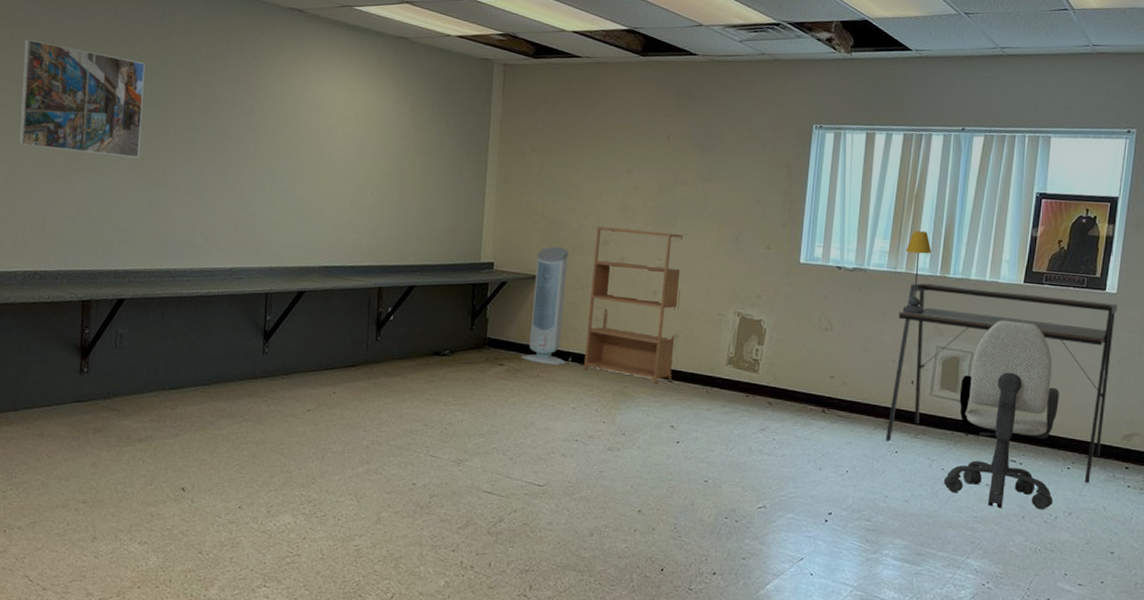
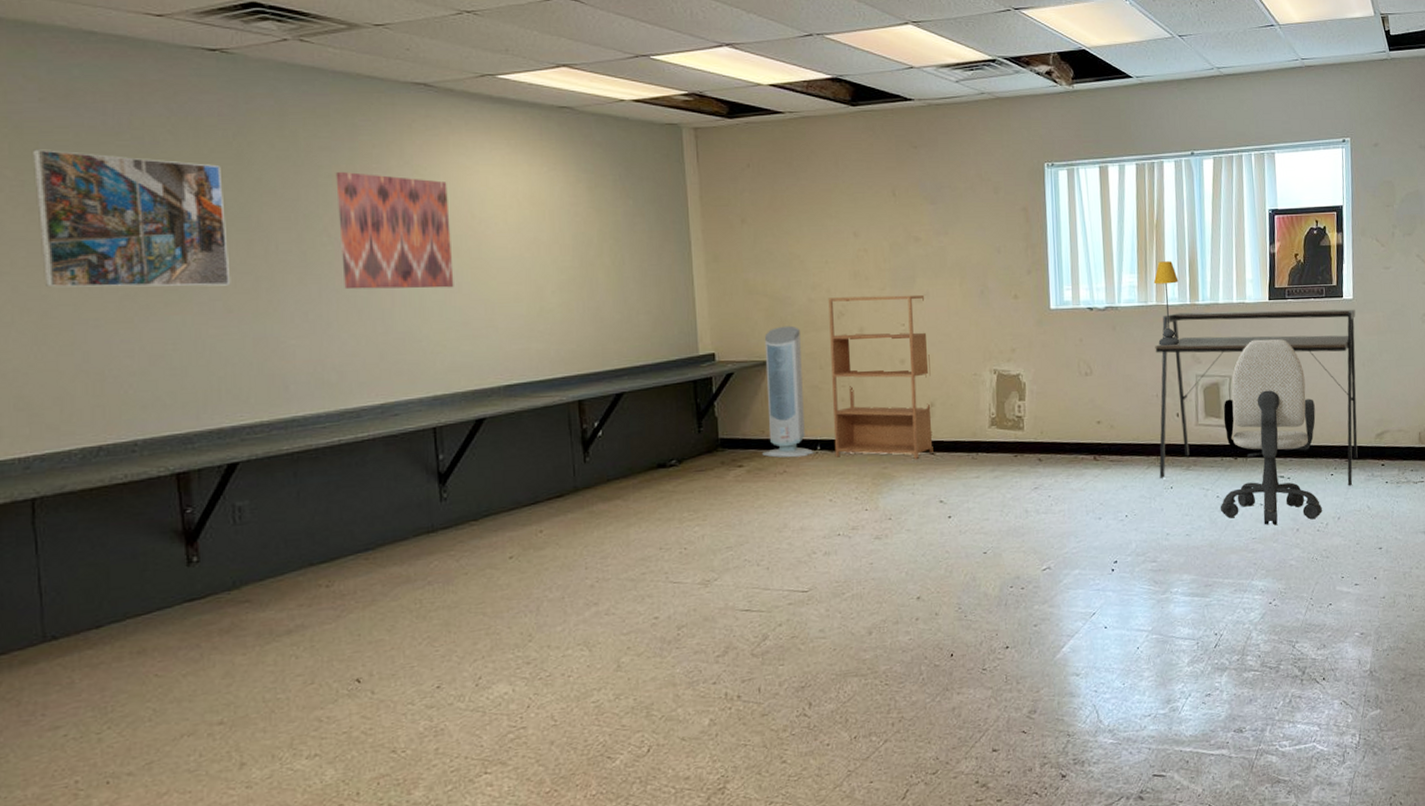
wall art: none [218,76,304,180] -> present [335,172,454,290]

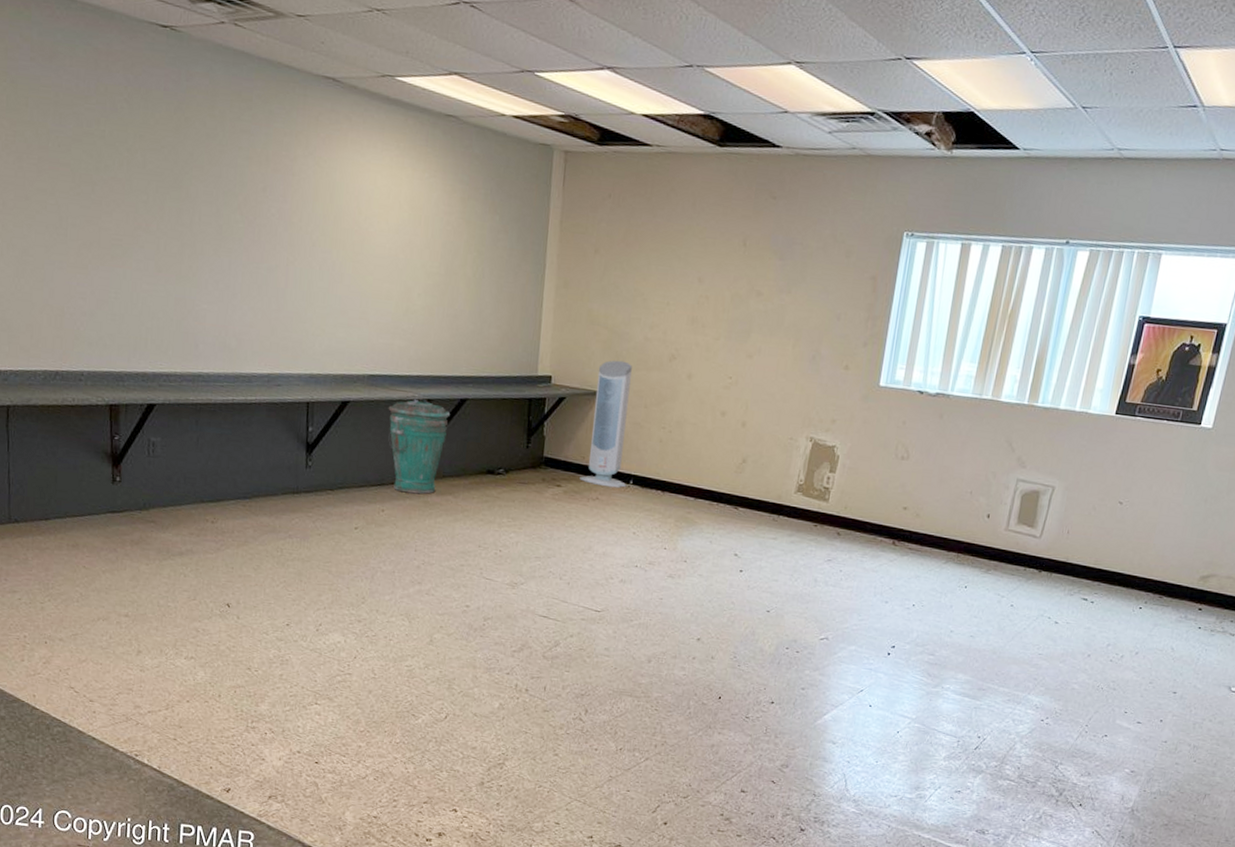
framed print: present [33,149,231,288] -> none [23,104,163,248]
wall art: present [335,172,454,290] -> none [249,155,342,278]
trash can: none [533,400,607,507] -> present [388,397,451,495]
bookshelf: present [828,294,934,460] -> none [645,339,755,511]
table lamp: present [1153,261,1180,346] -> none [984,354,1021,445]
desk: present [1155,309,1358,486] -> none [955,411,1212,624]
office chair: present [1220,339,1322,525] -> none [1011,453,1140,649]

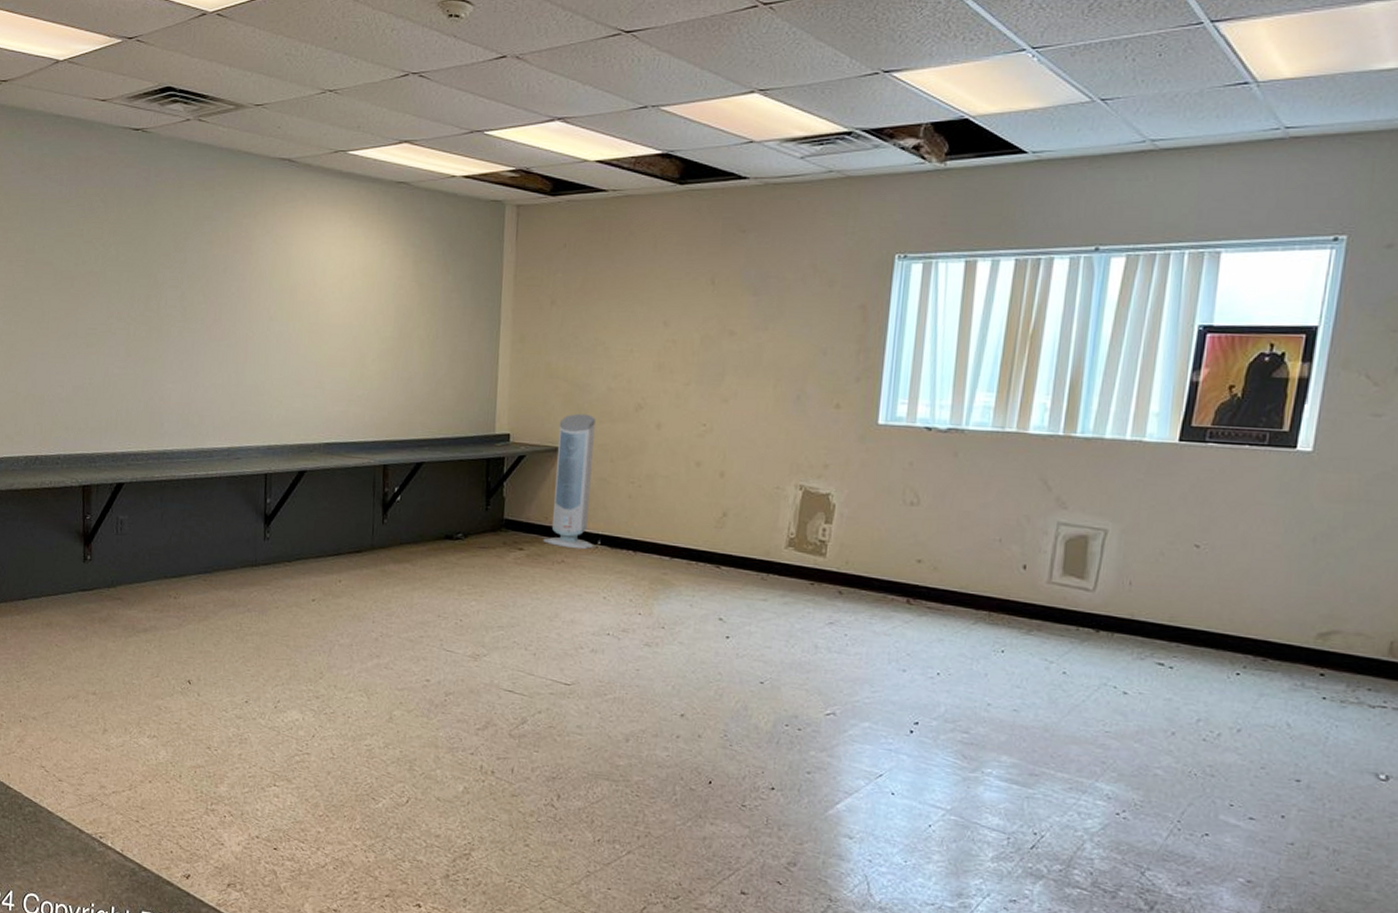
trash can: present [388,397,451,495] -> none [344,463,407,563]

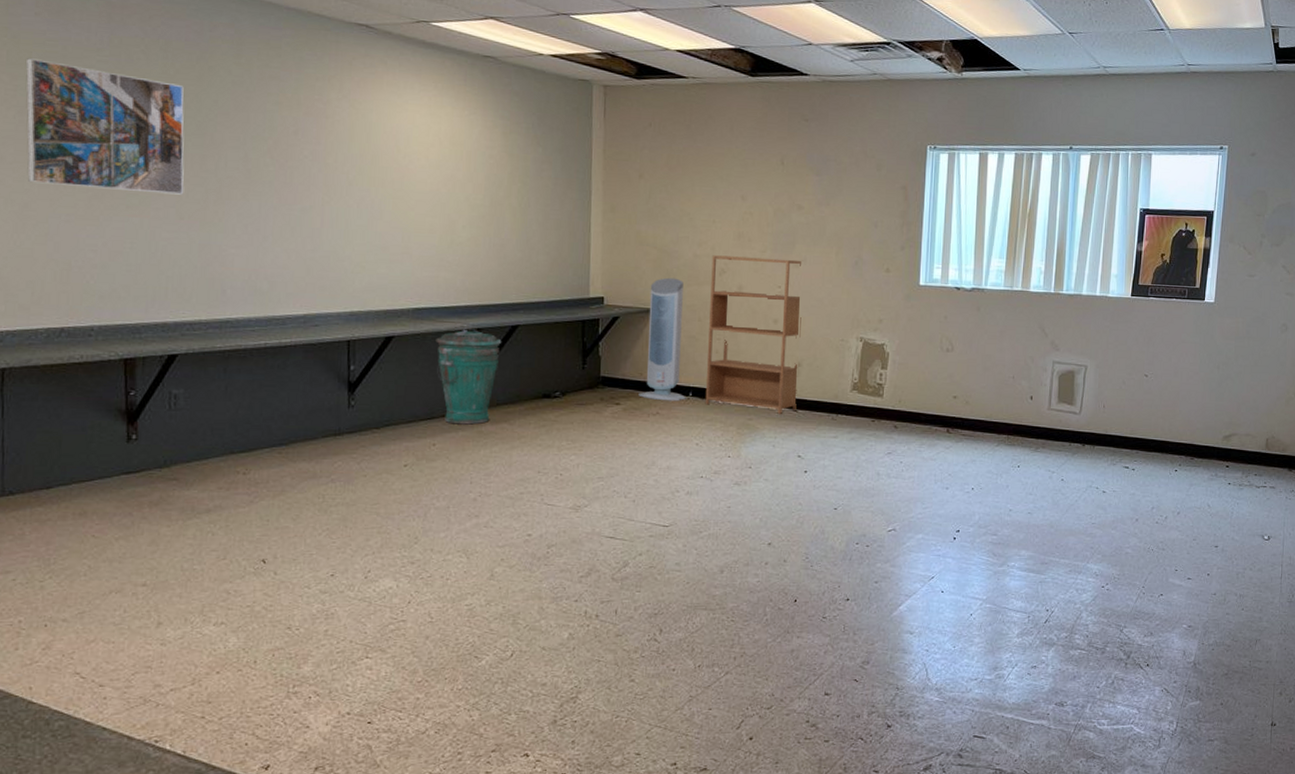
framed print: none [13,213,134,333] -> present [26,58,184,195]
trash can: none [344,463,407,563] -> present [436,327,502,425]
bookshelf: none [614,389,731,571] -> present [705,255,801,415]

